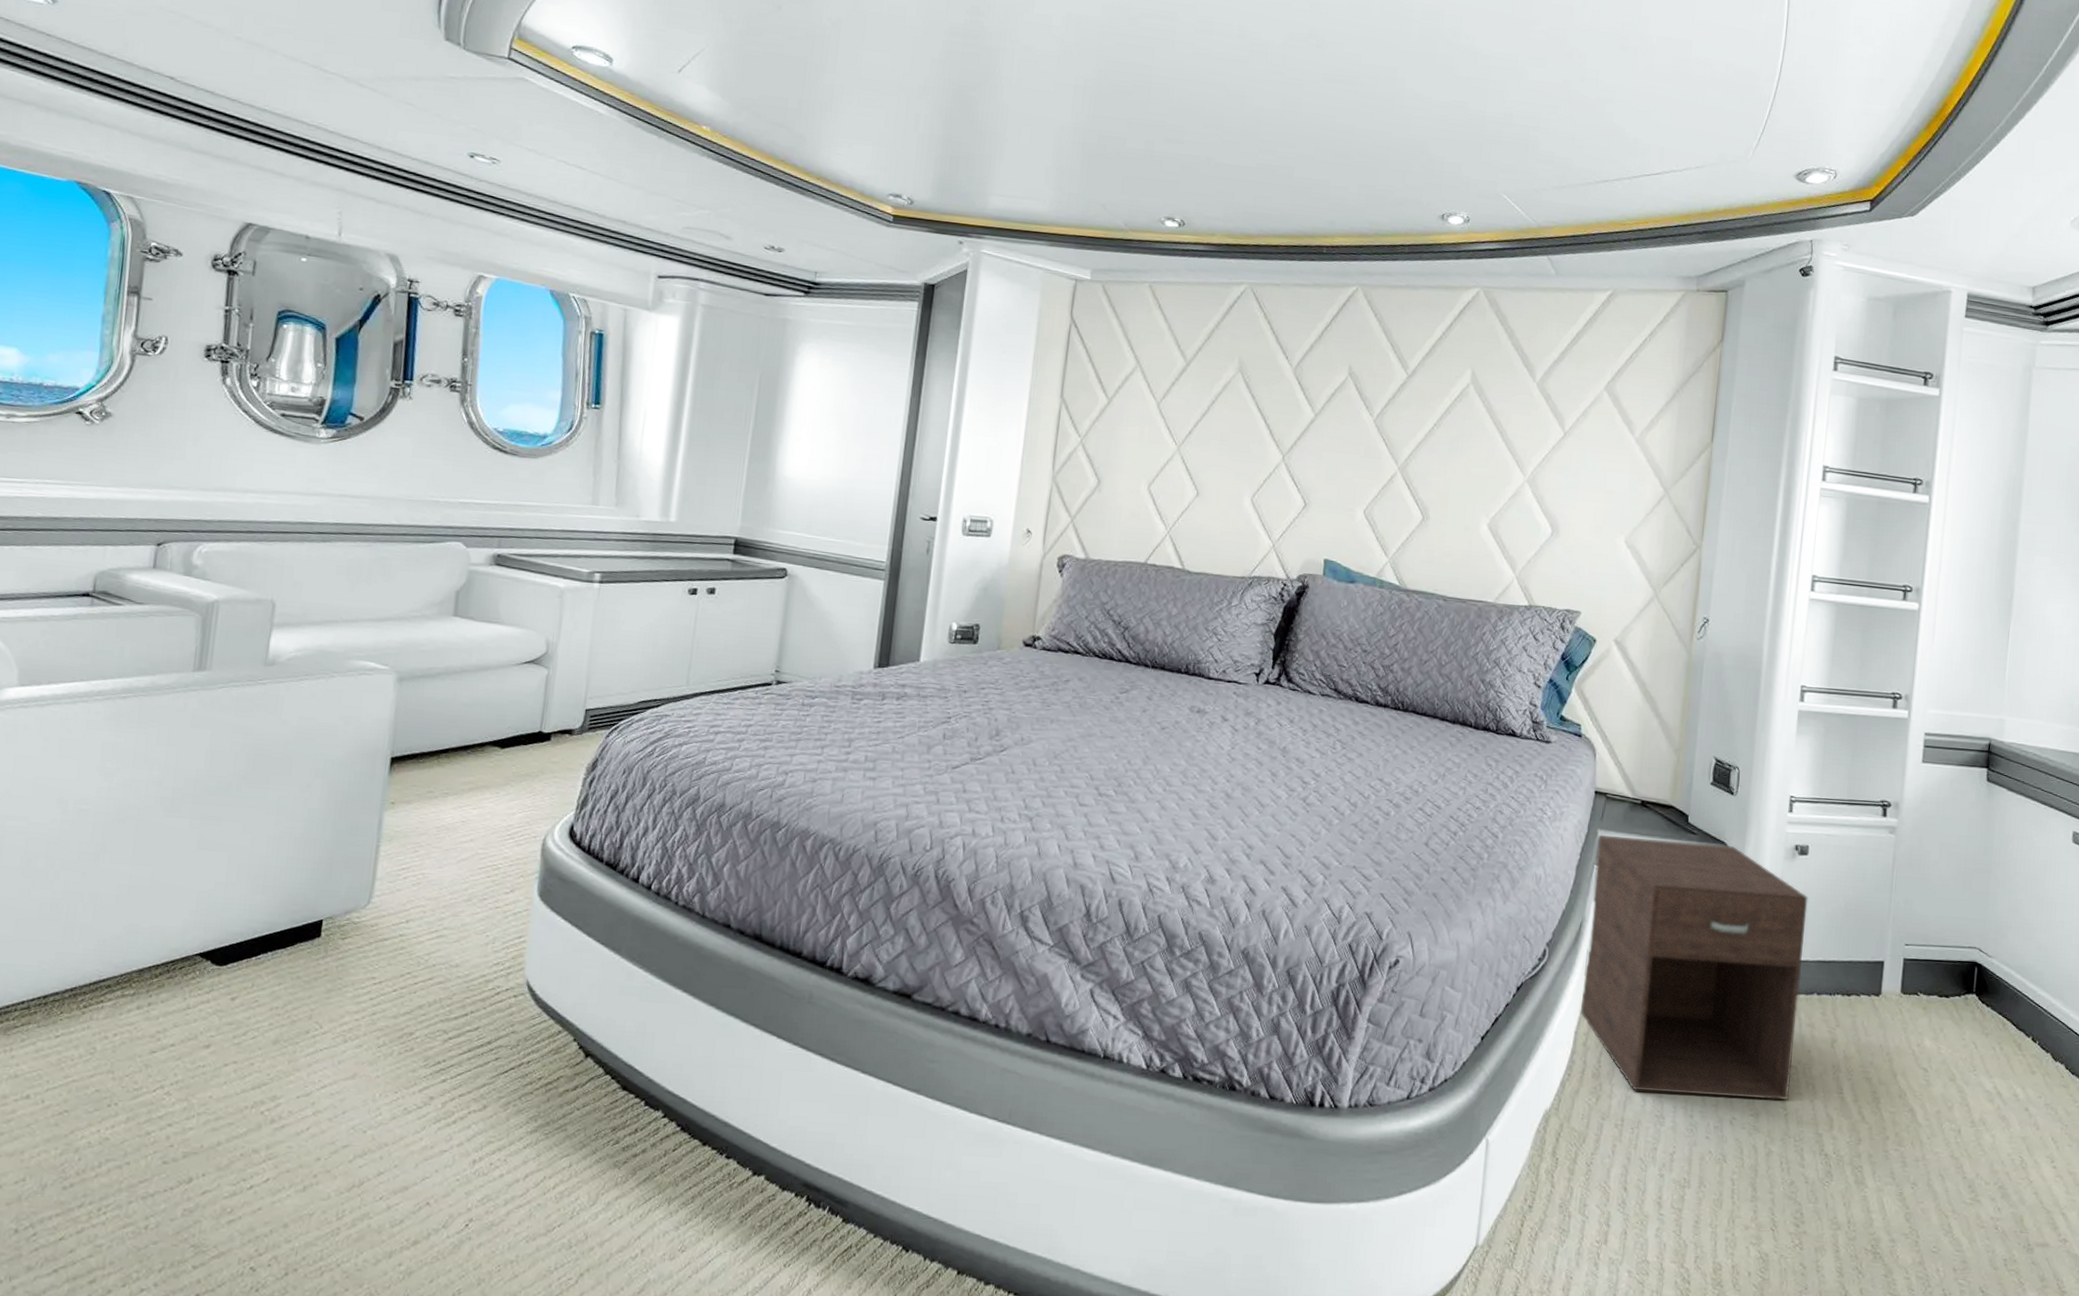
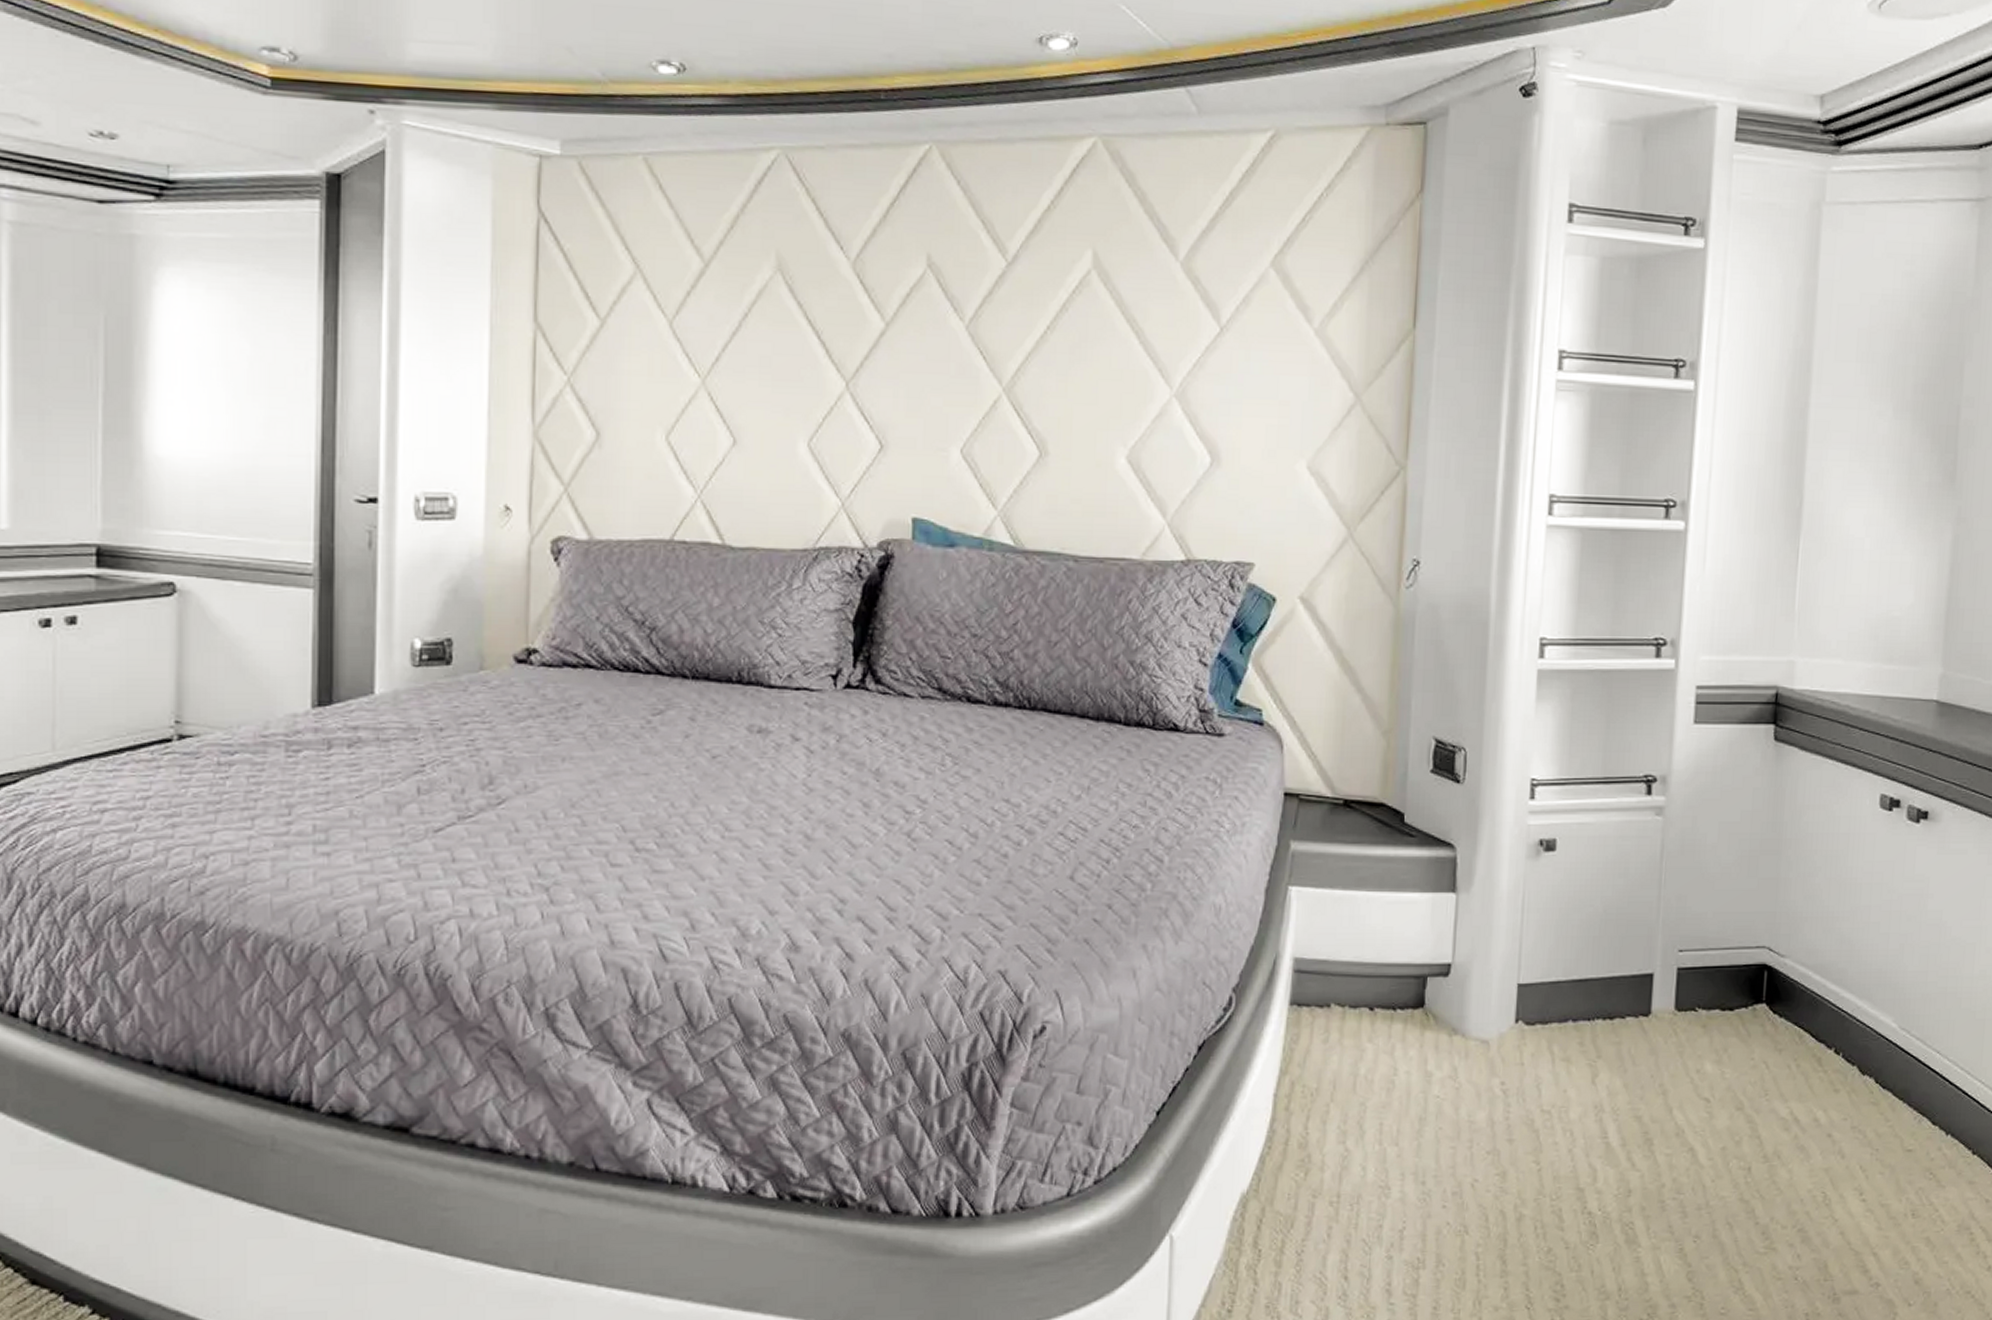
nightstand: present [1581,835,1808,1100] -> none [1280,848,1558,1159]

